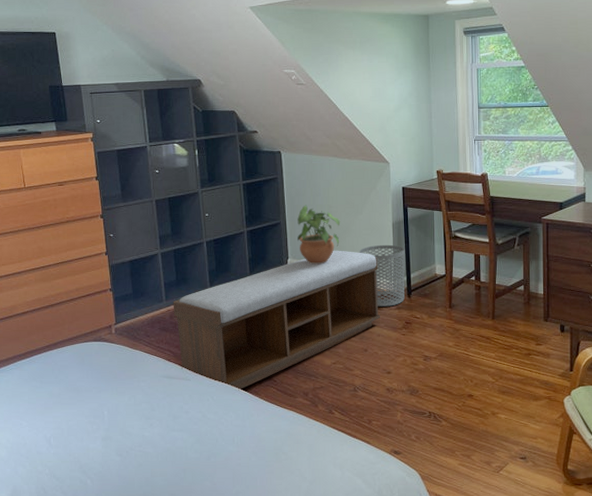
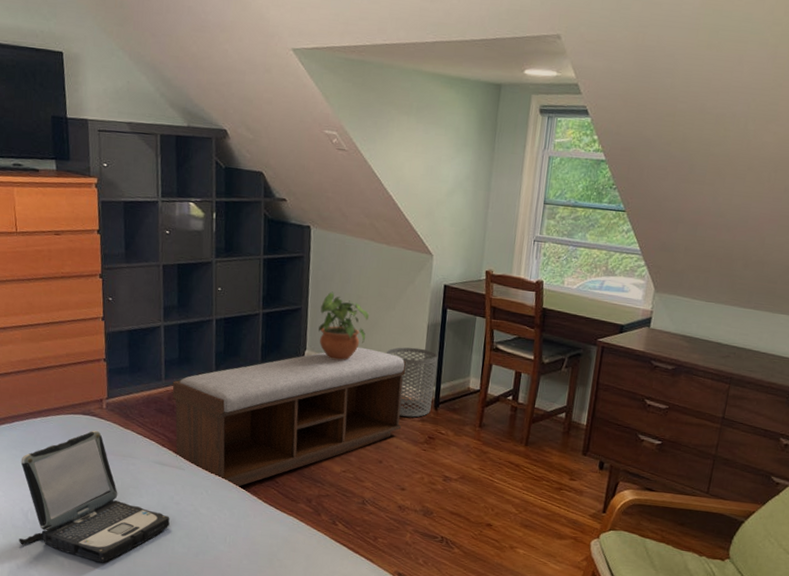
laptop: none [41,354,181,477] -> present [19,430,170,563]

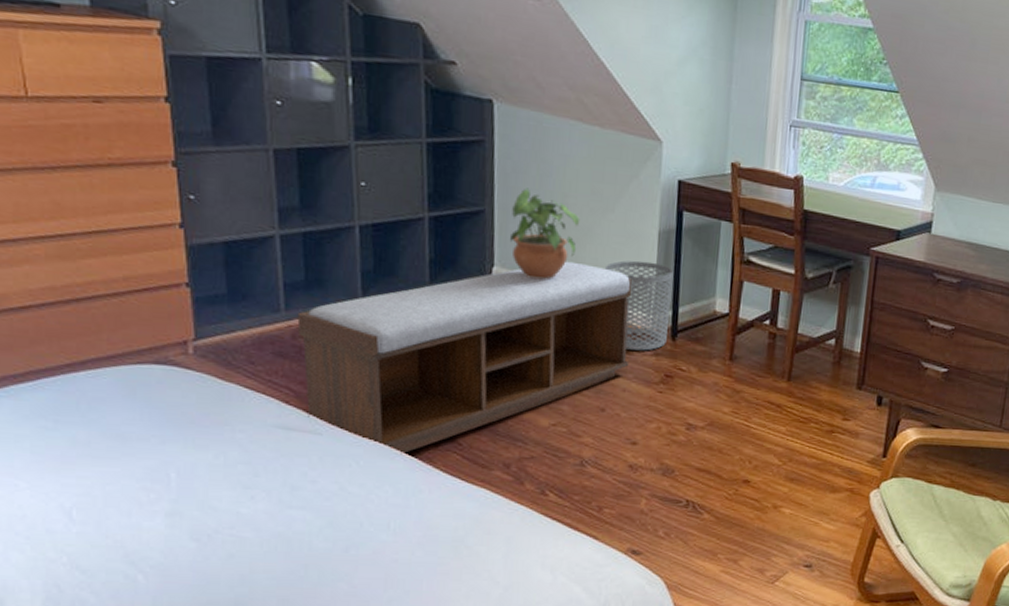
laptop: present [19,430,170,563] -> none [55,385,303,573]

